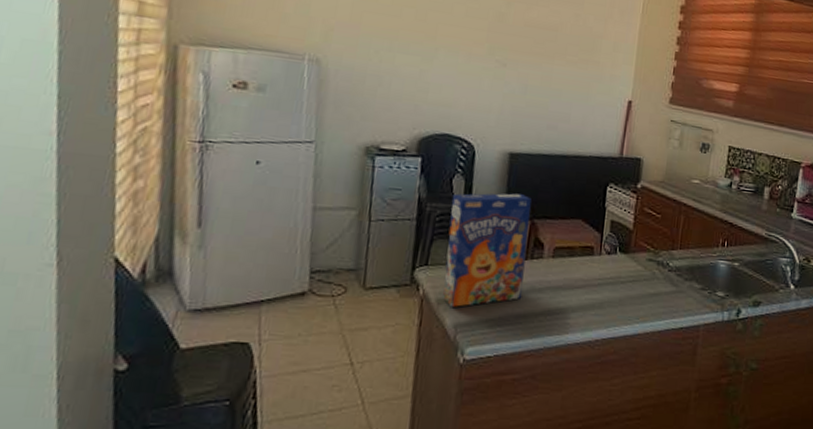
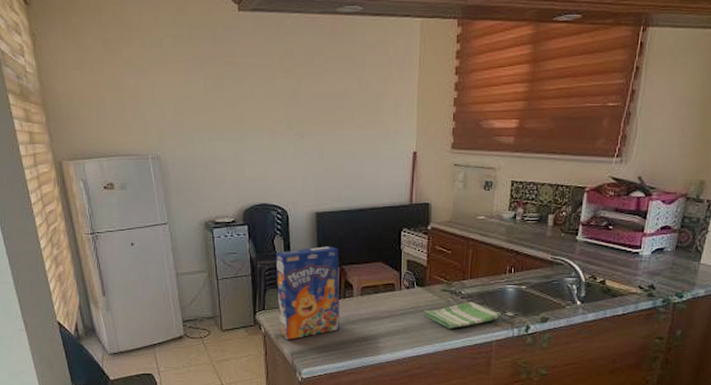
dish towel: none [625,276,712,307] -> present [424,302,502,328]

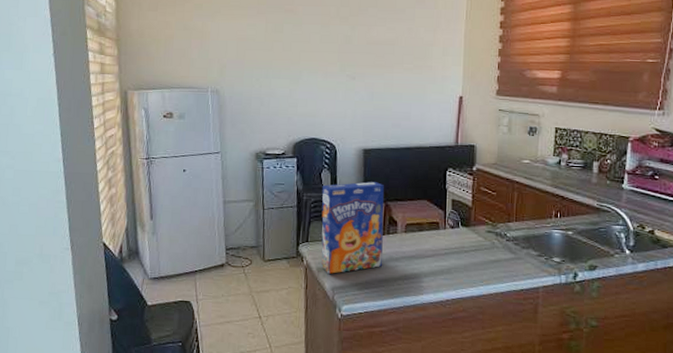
dish towel: present [424,302,502,328] -> none [468,245,548,272]

